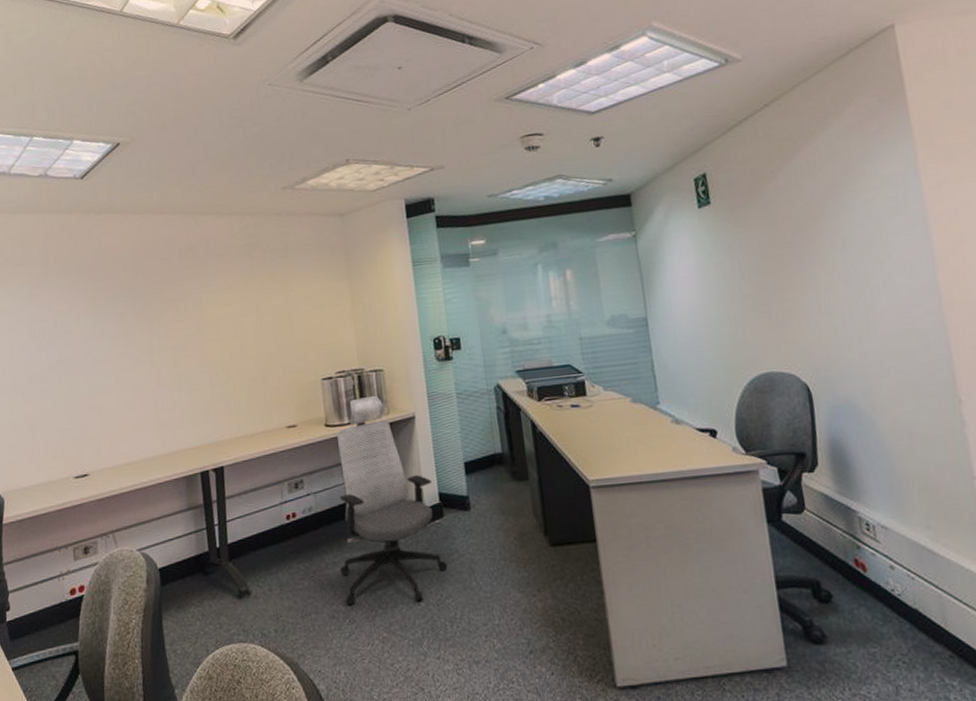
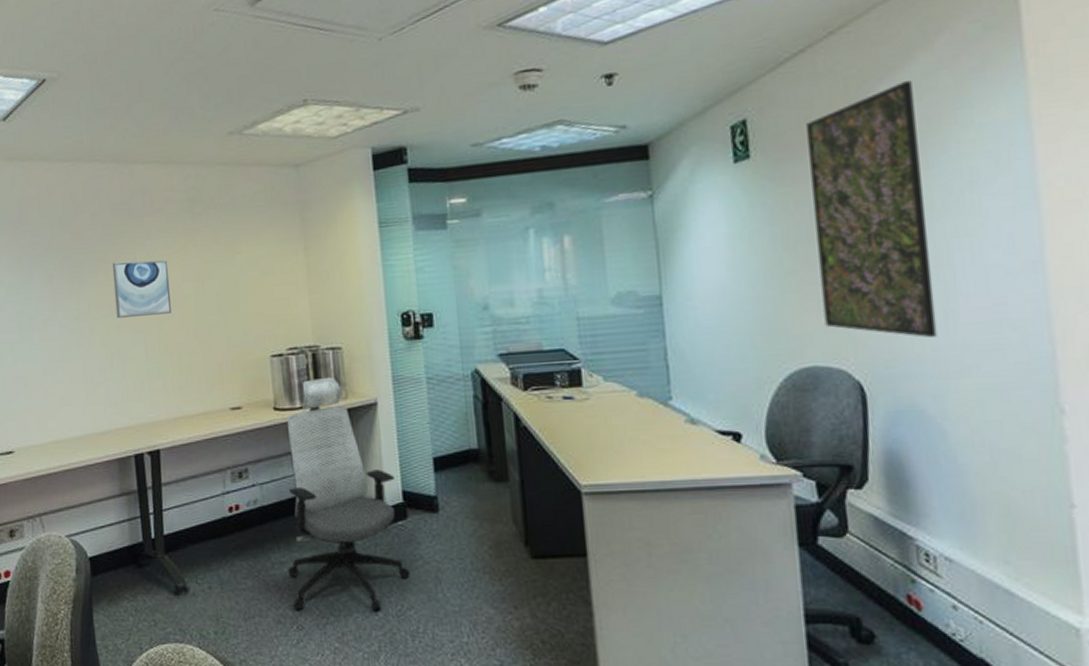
wall art: none [179,298,234,350] -> present [112,260,172,318]
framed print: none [752,142,863,346] -> present [806,81,938,338]

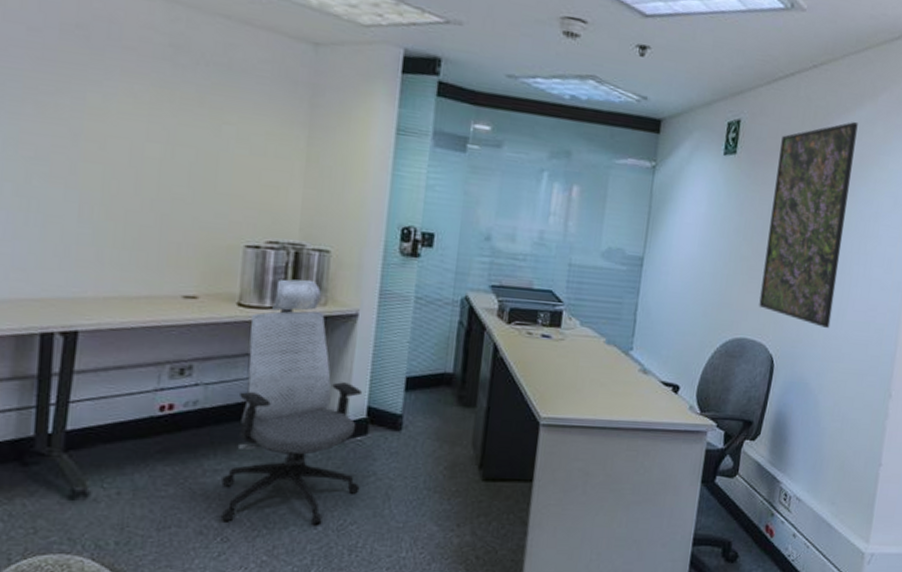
wall art: present [112,260,172,318] -> none [44,96,130,174]

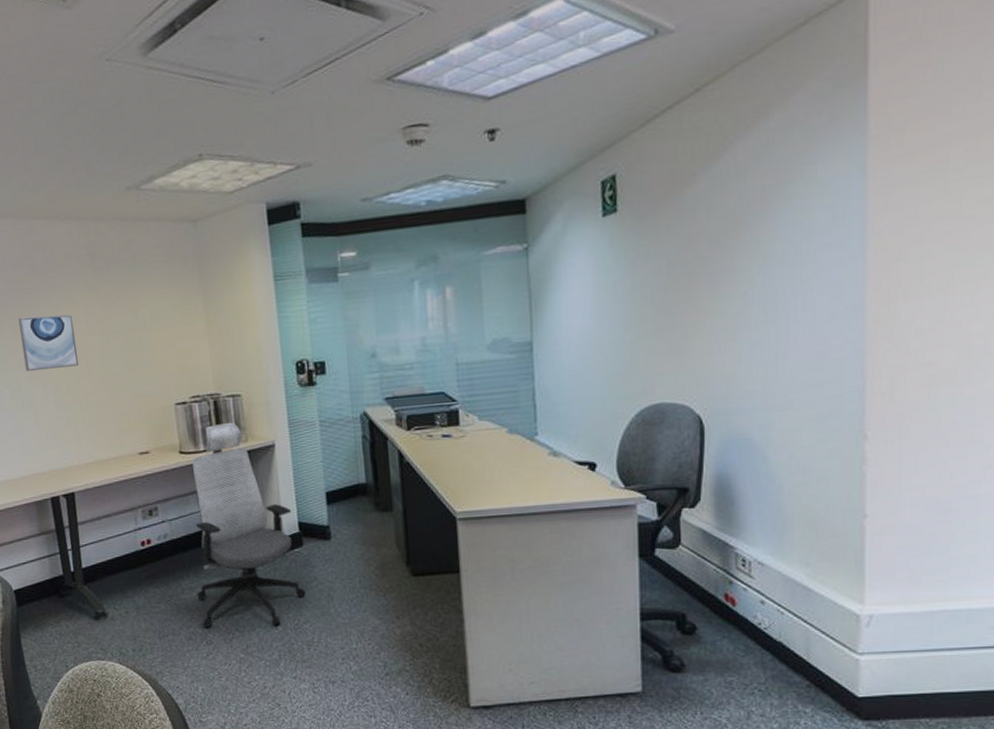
wall art: none [44,96,130,174] -> present [18,314,79,371]
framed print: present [759,122,858,328] -> none [670,138,769,376]

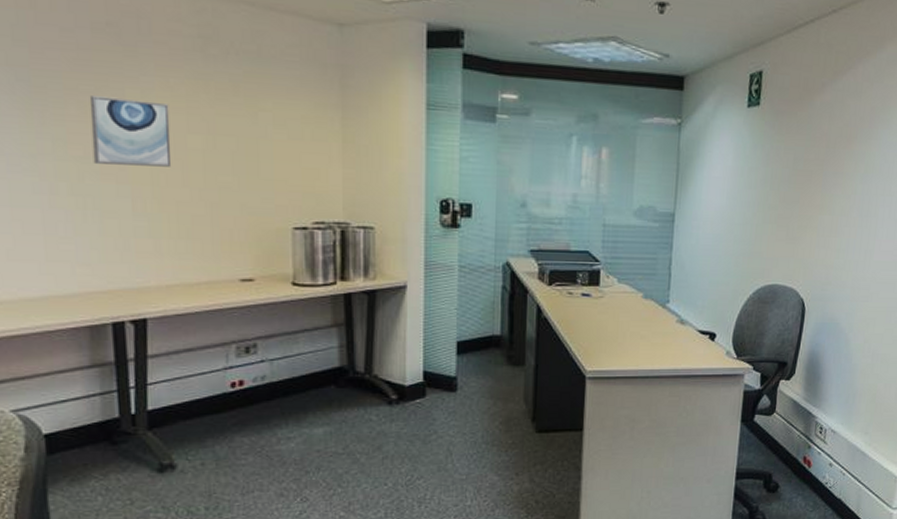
office chair: present [192,422,306,629] -> none [295,256,423,484]

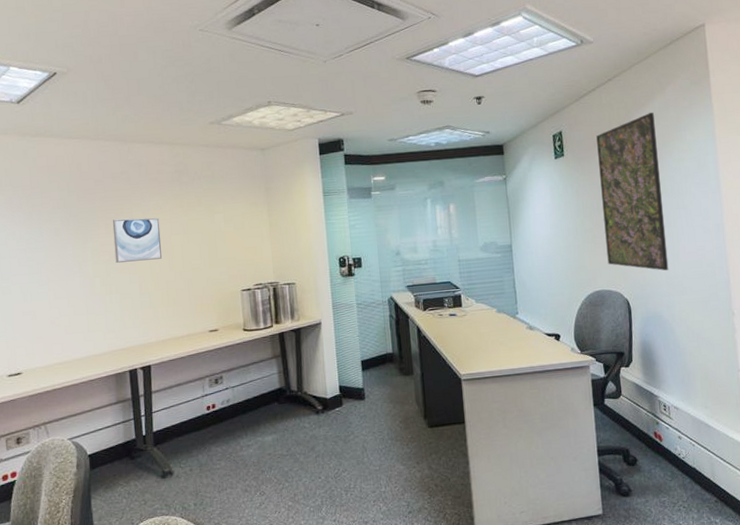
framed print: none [788,65,879,269] -> present [596,113,669,271]

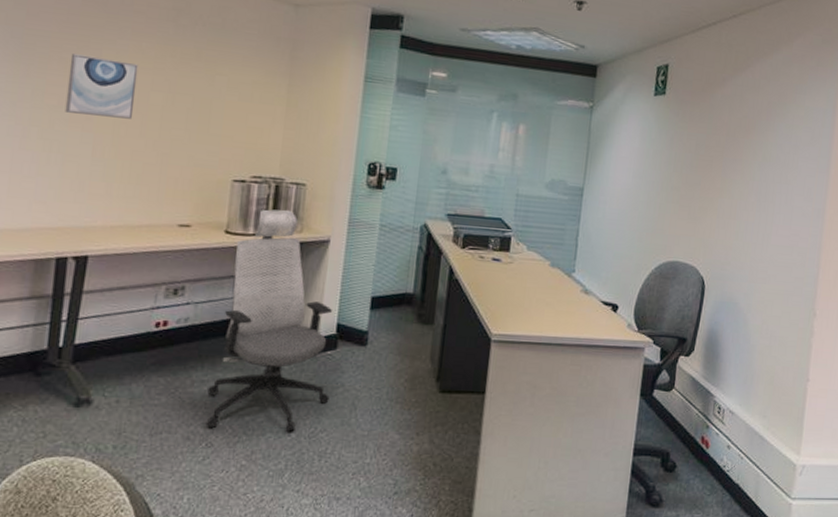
office chair: none [253,305,345,481] -> present [205,209,333,433]
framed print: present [596,113,669,271] -> none [689,65,776,252]

